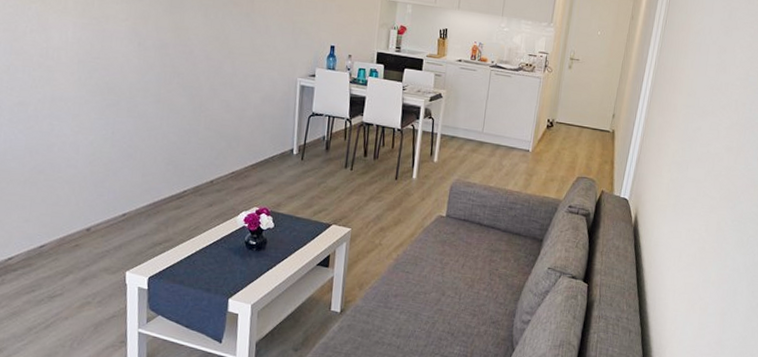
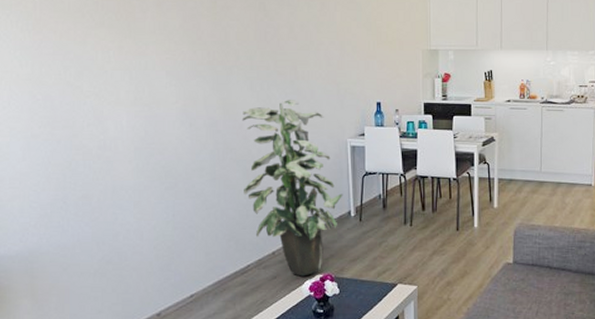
indoor plant: none [187,32,288,208] -> present [241,100,343,277]

